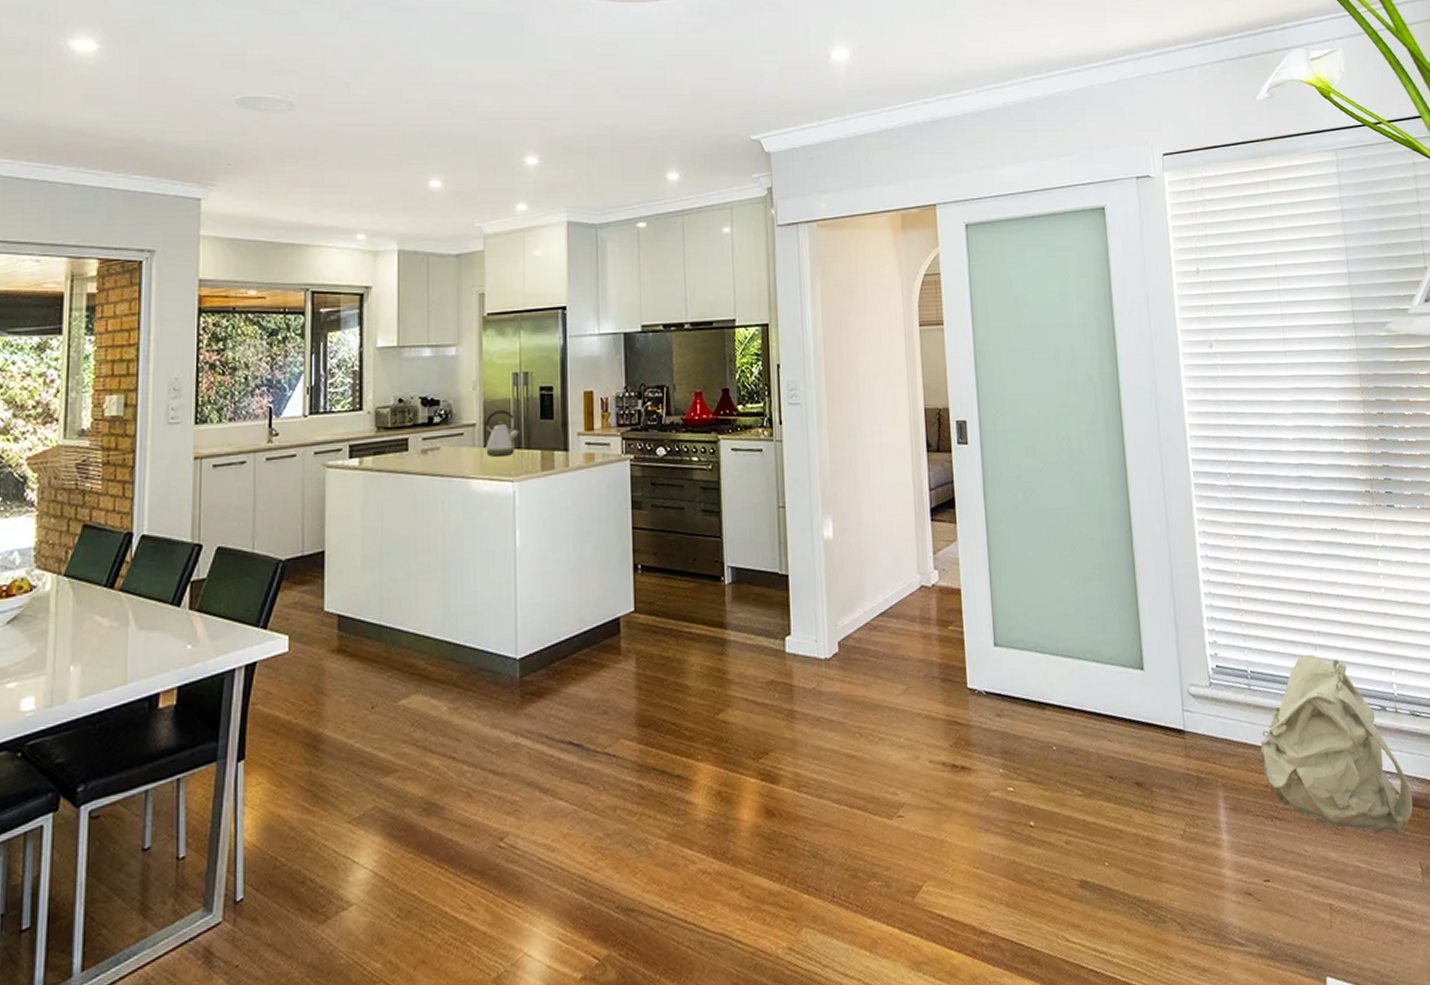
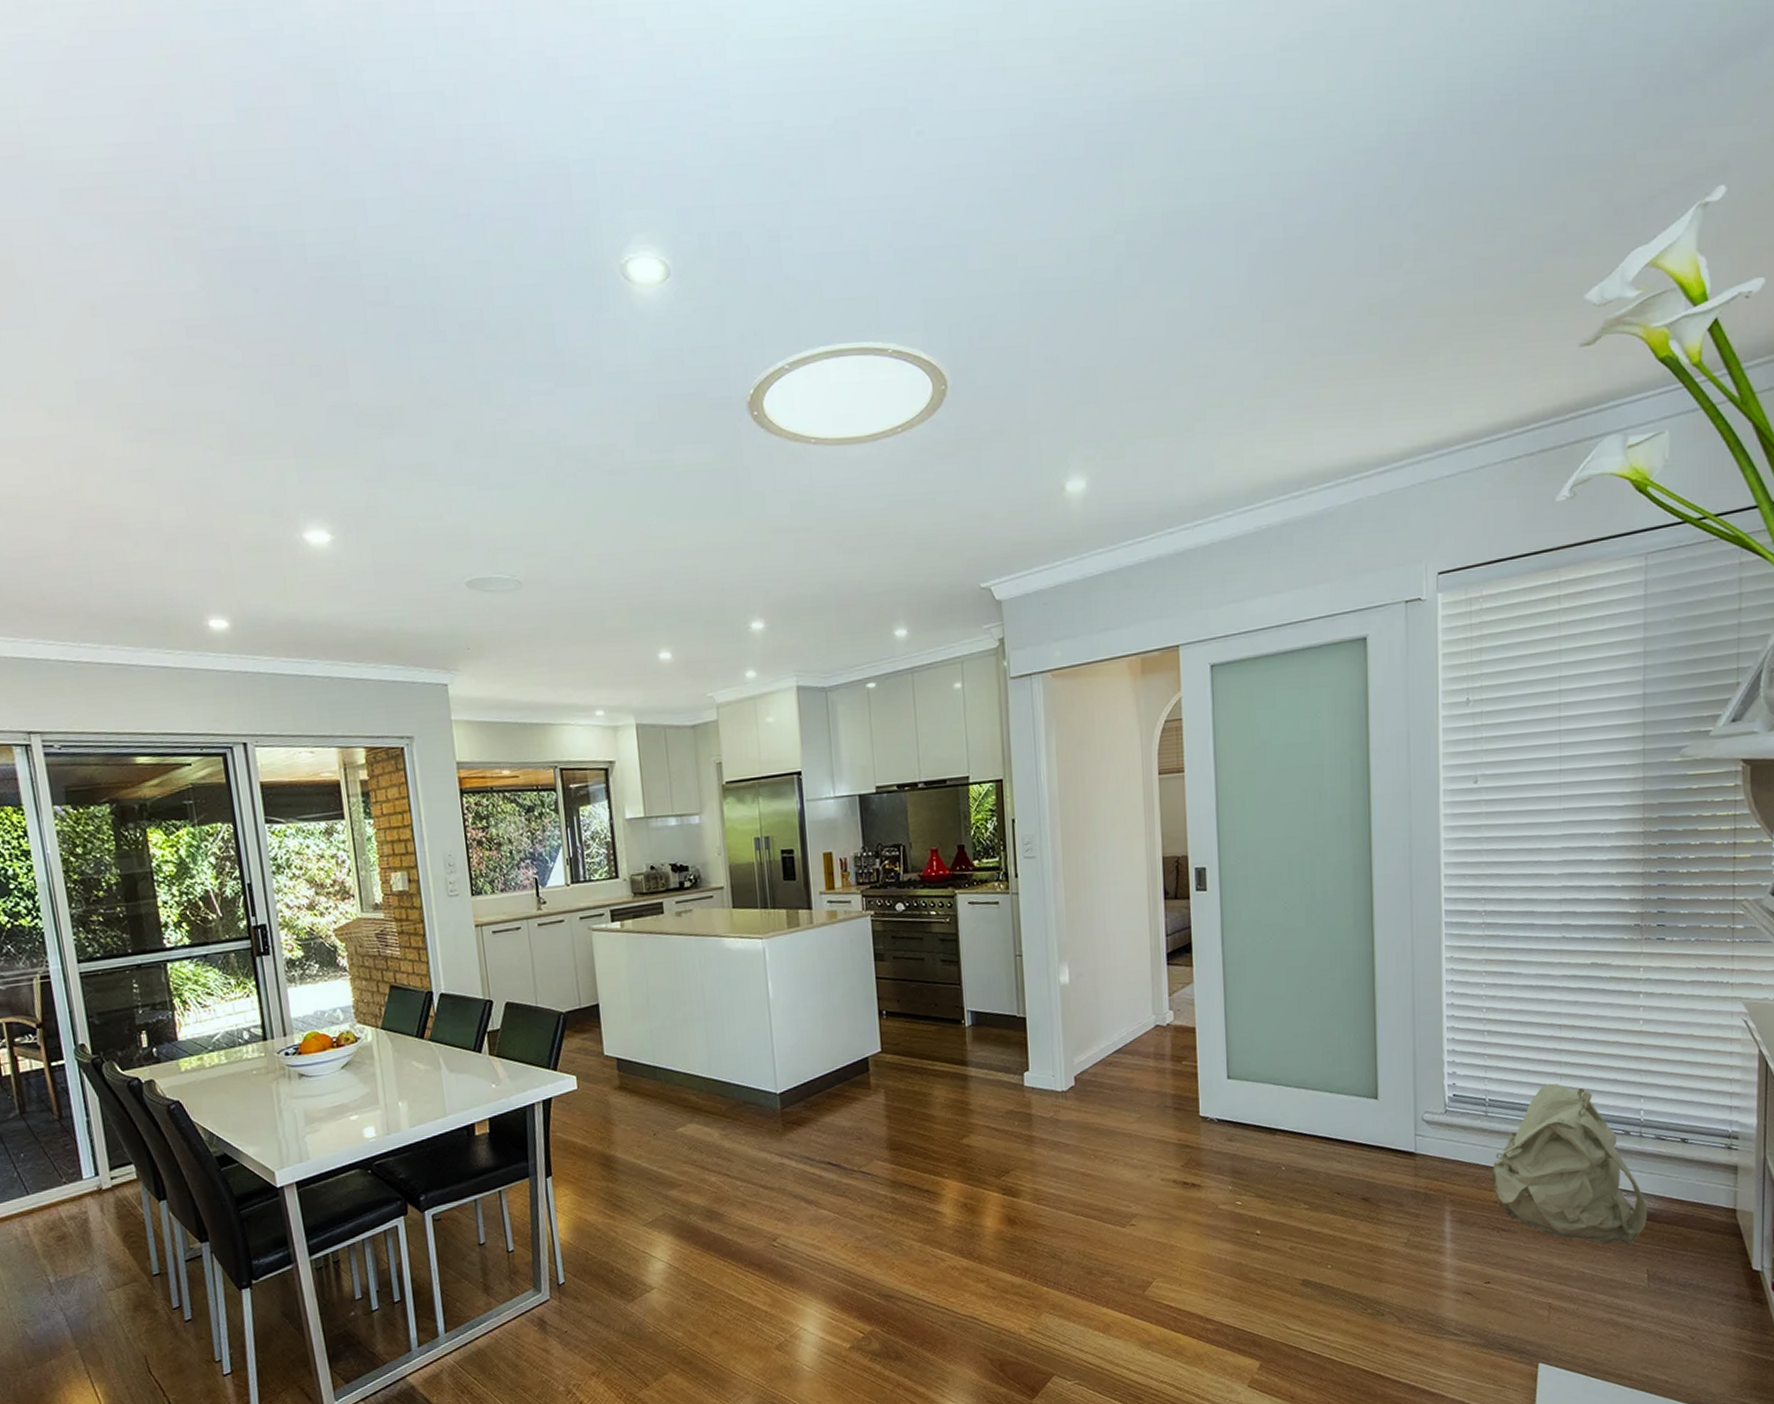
kettle: present [483,409,519,458] -> none [732,872,765,918]

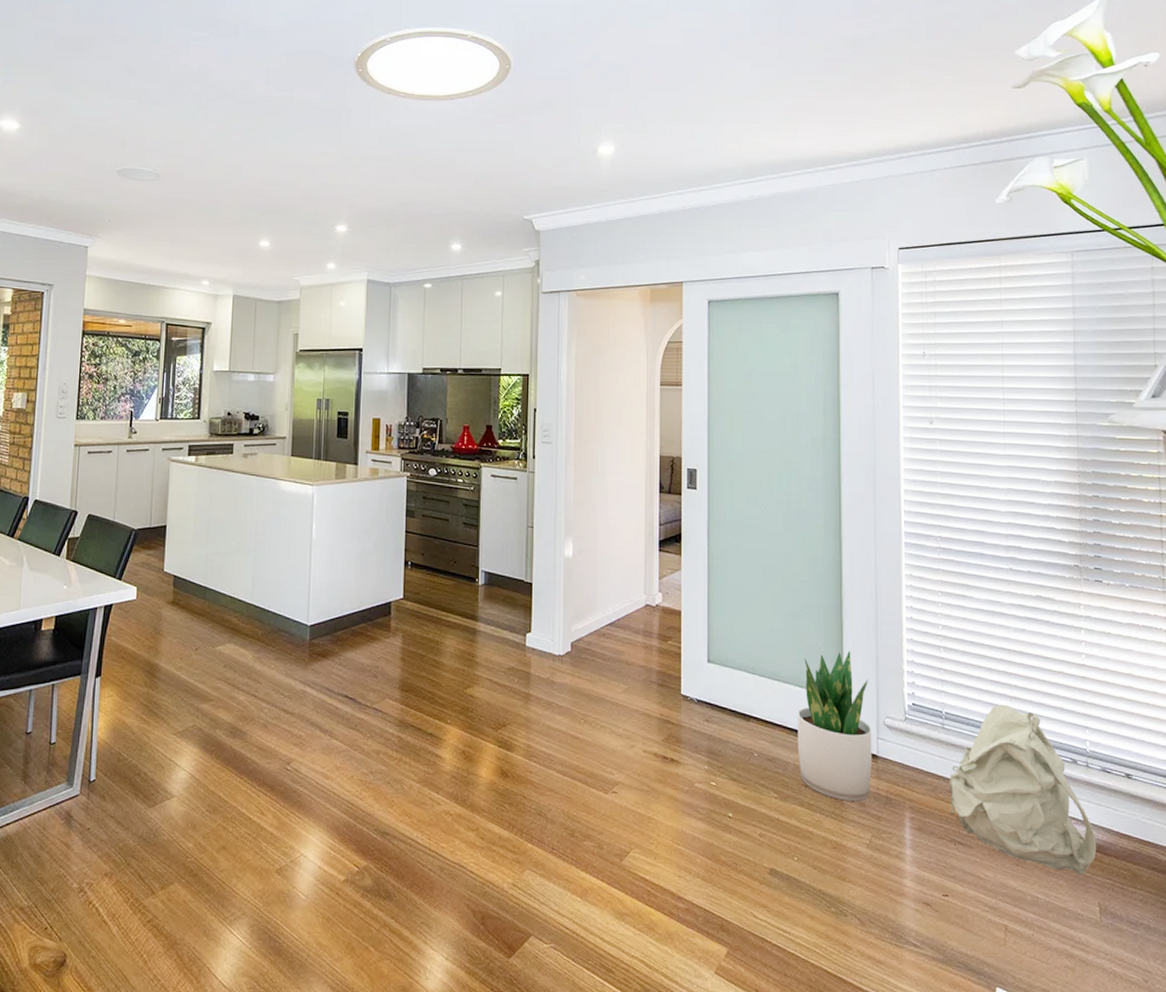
planter: none [1328,1048,1410,1203] -> present [797,651,873,801]

